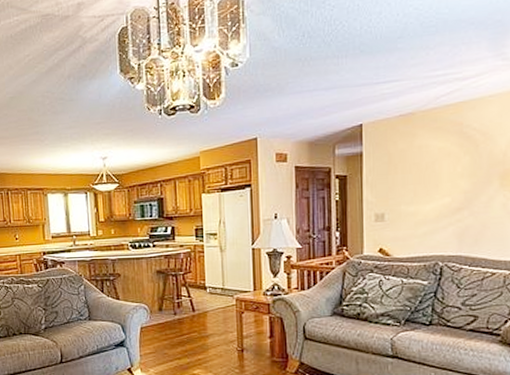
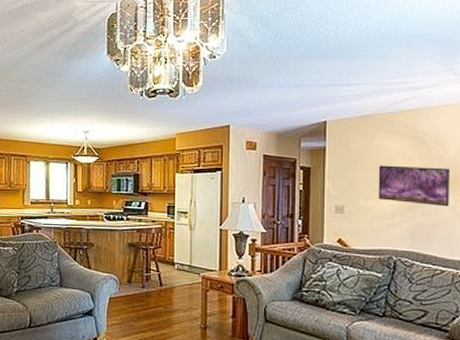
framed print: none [421,163,500,206] -> present [378,165,449,207]

